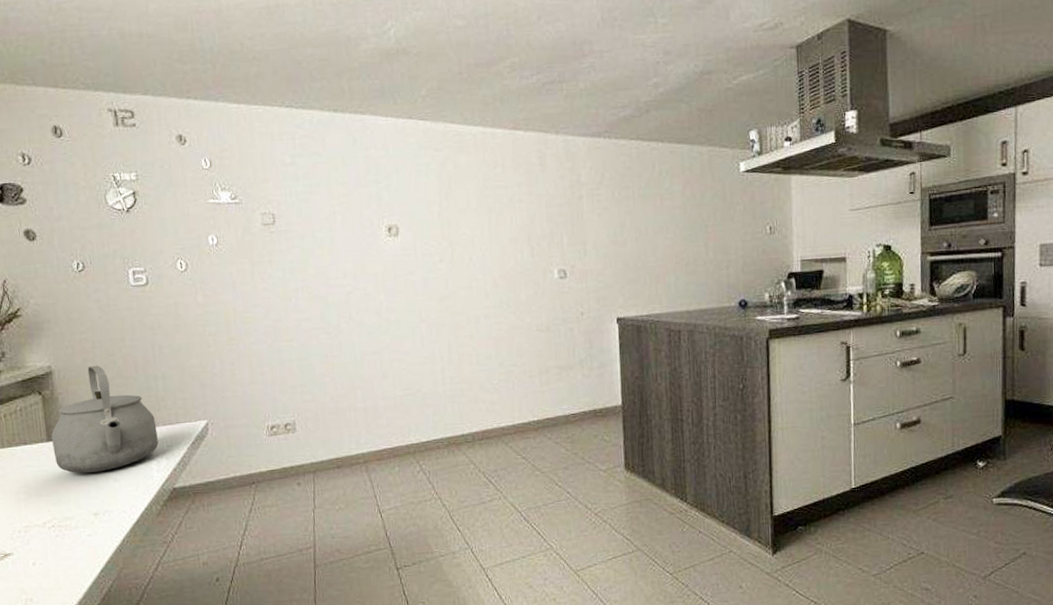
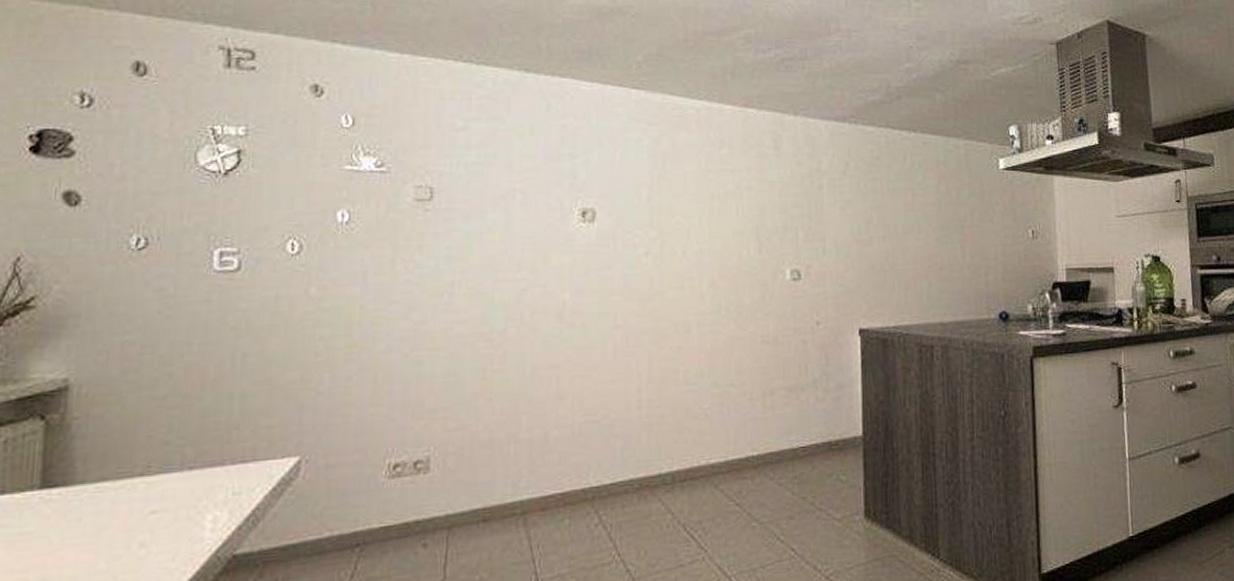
tea kettle: present [51,365,159,473] -> none [47,378,221,536]

